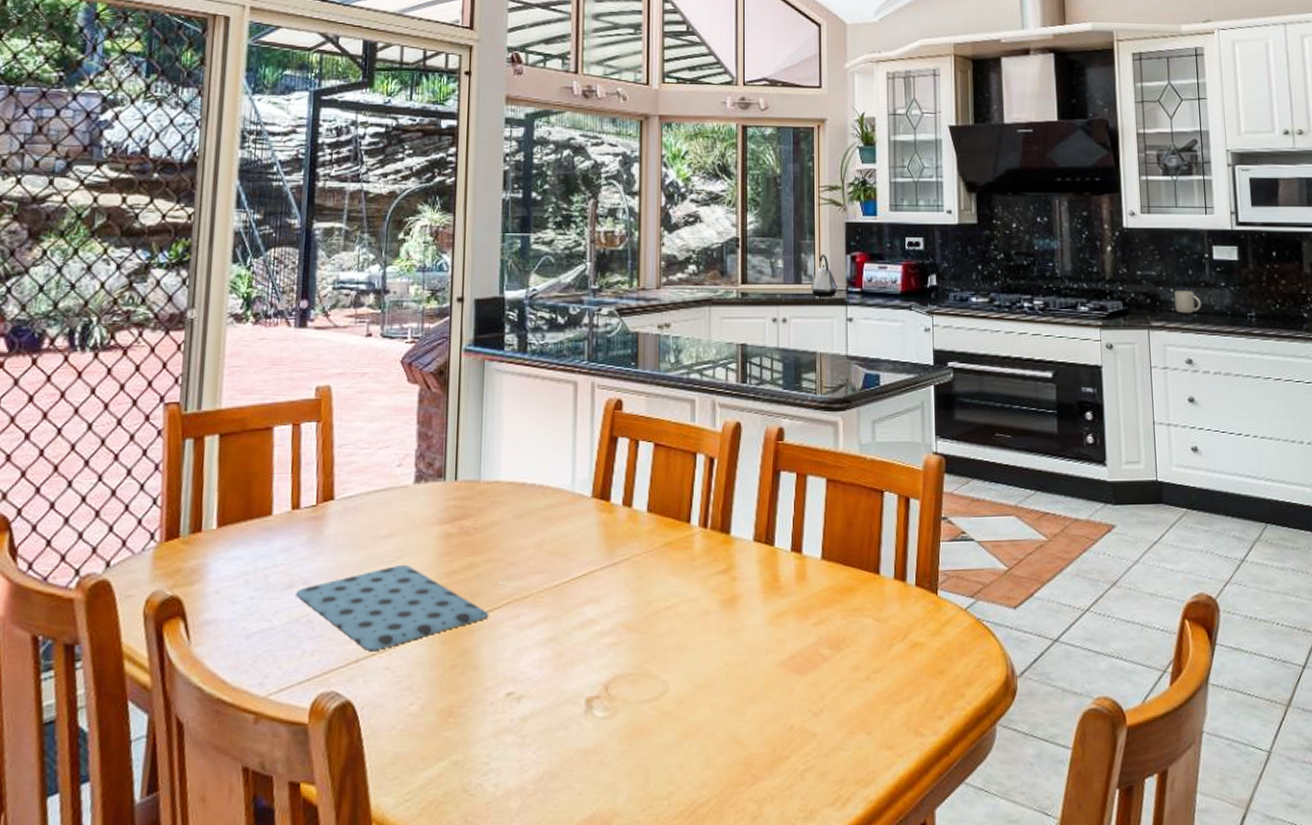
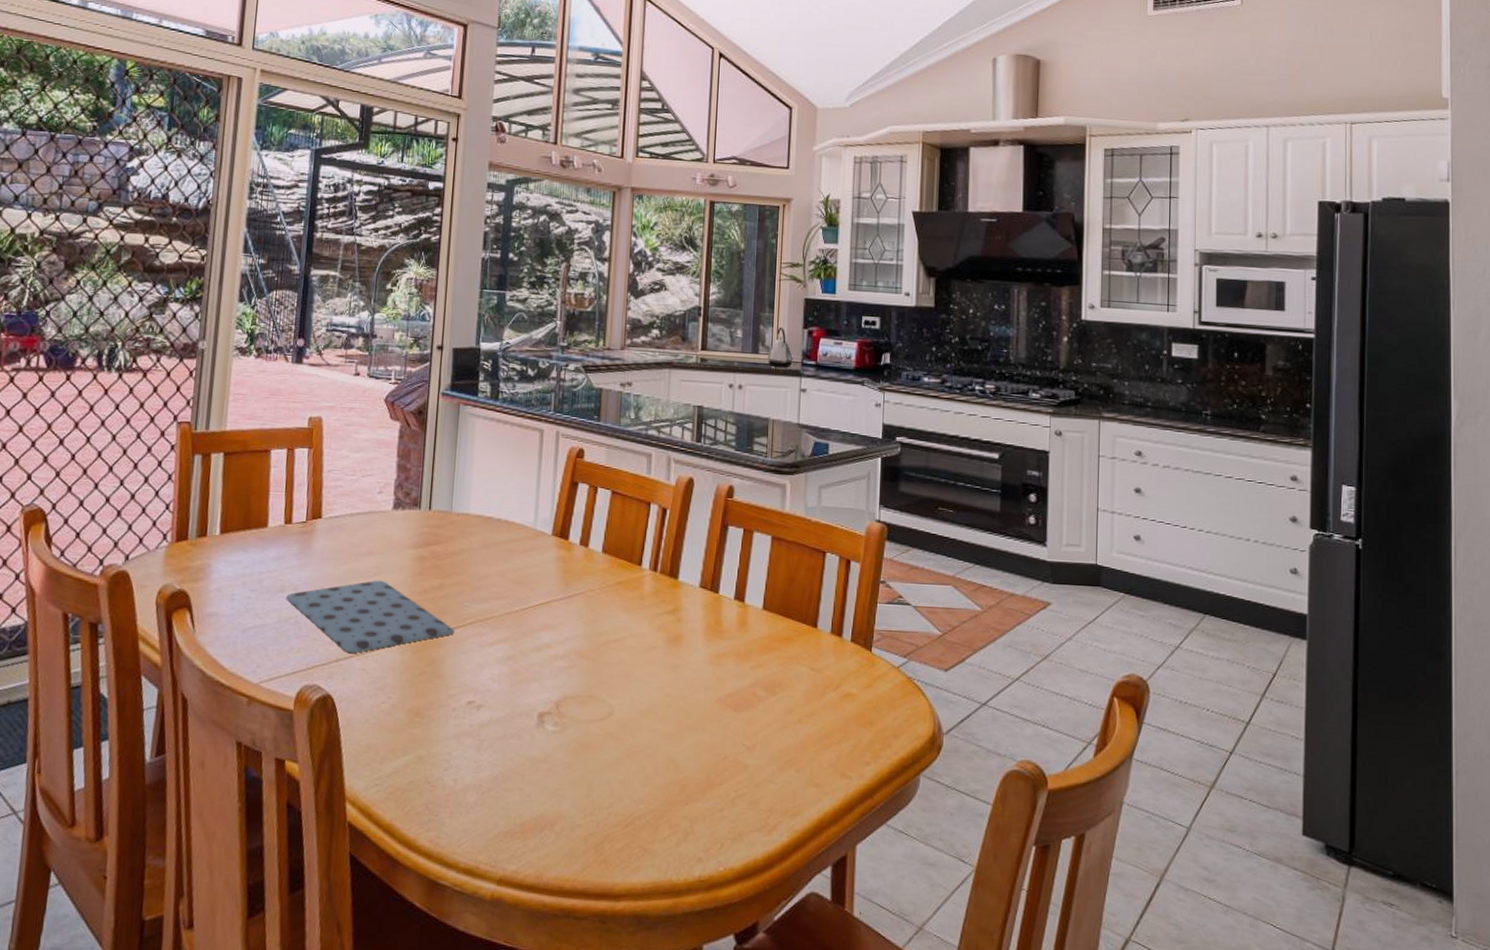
mug: present [1174,291,1202,314] -> none [1128,384,1156,408]

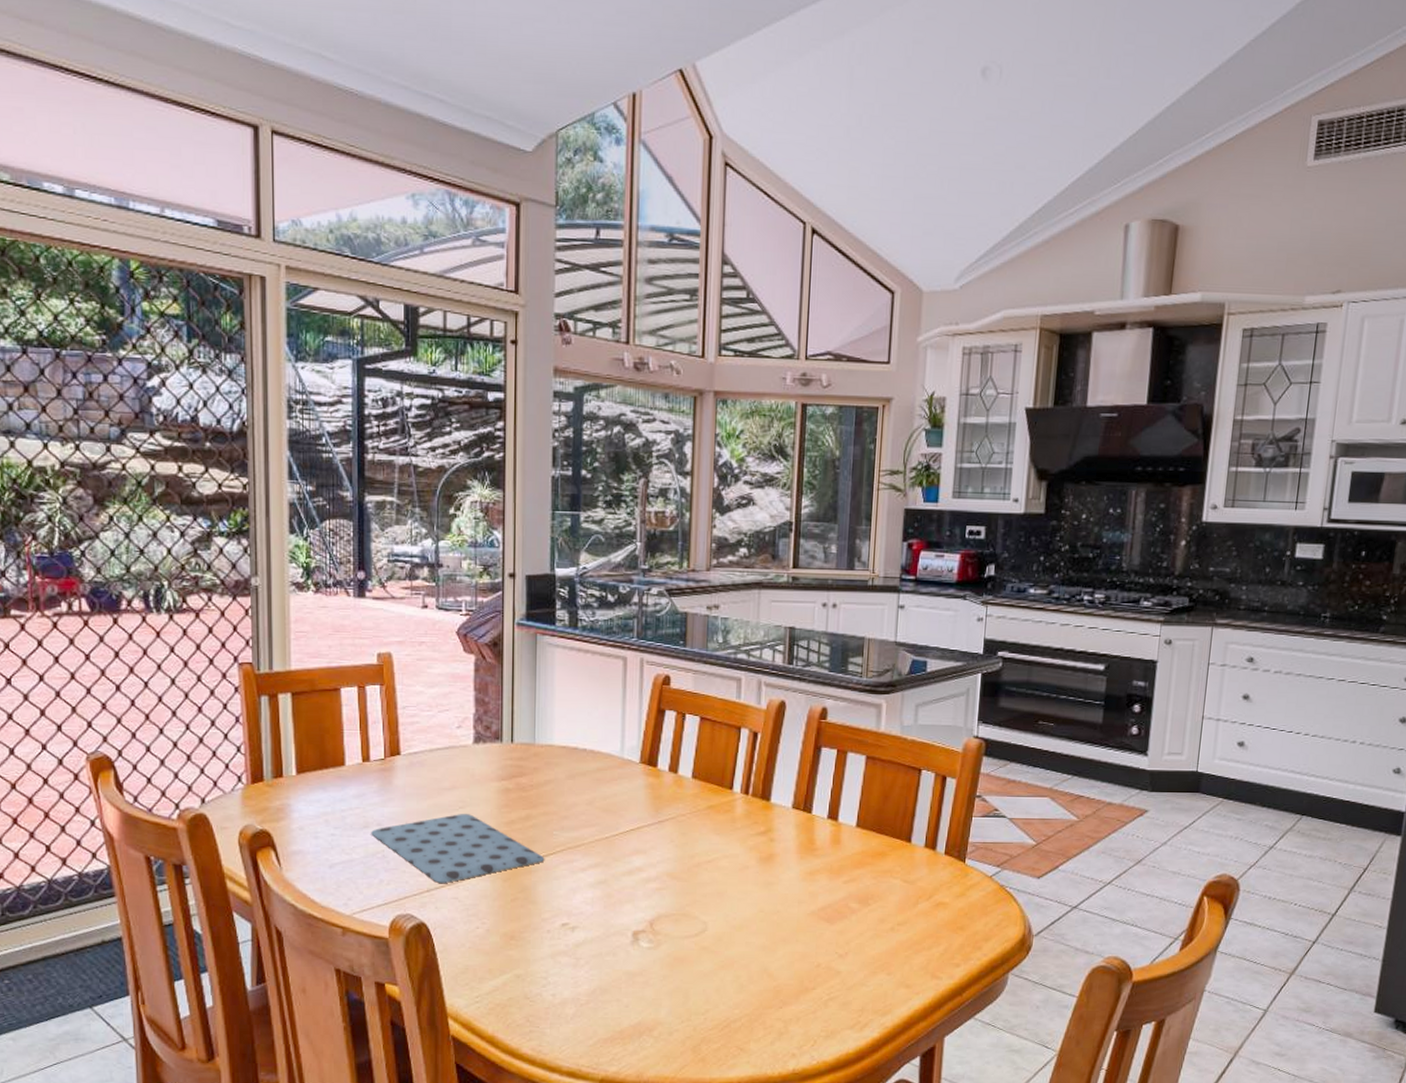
kettle: present [767,327,793,368] -> none [863,540,891,584]

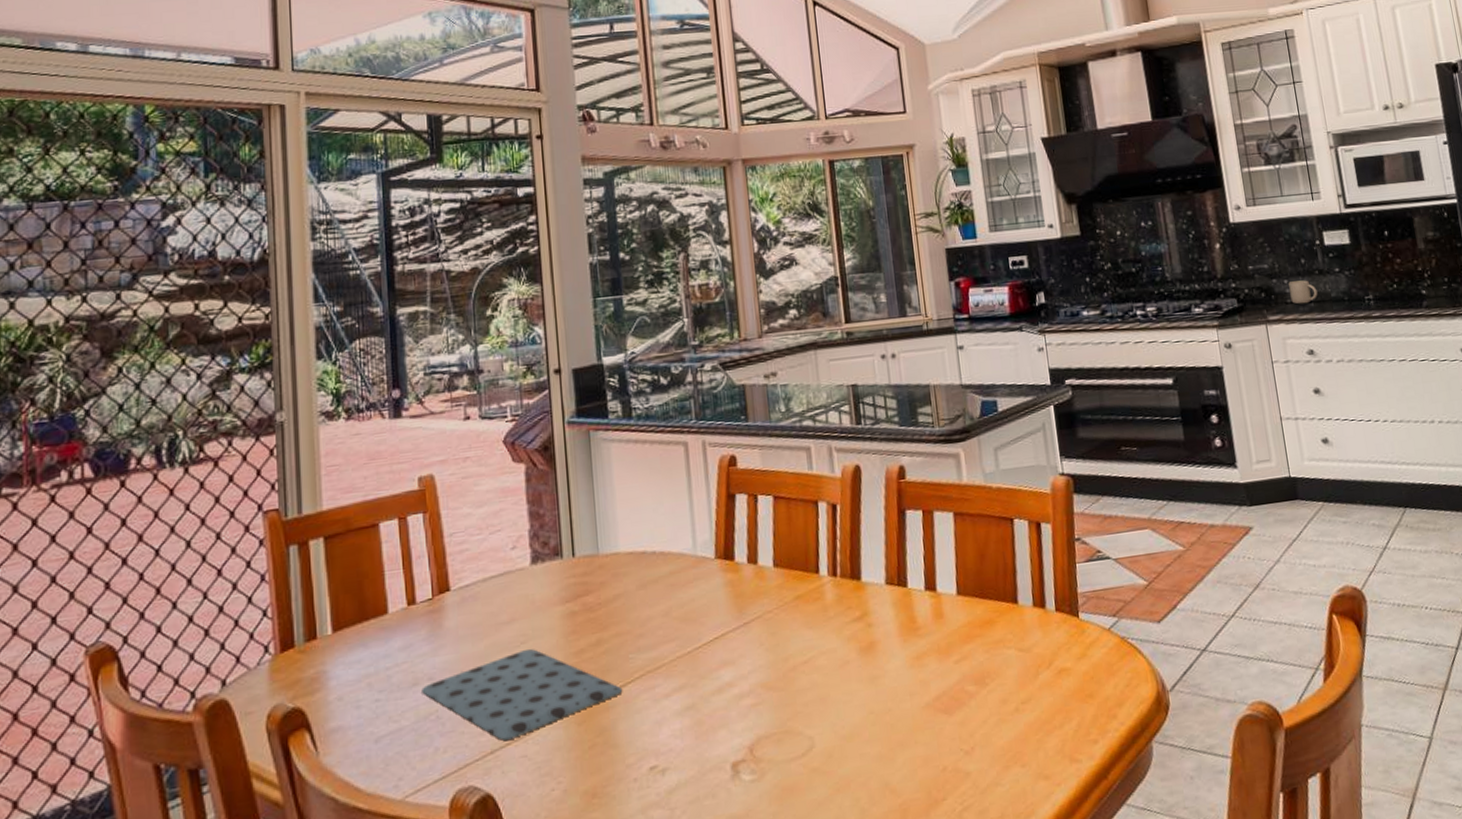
mug: none [1244,589,1274,612] -> present [1288,280,1318,304]

